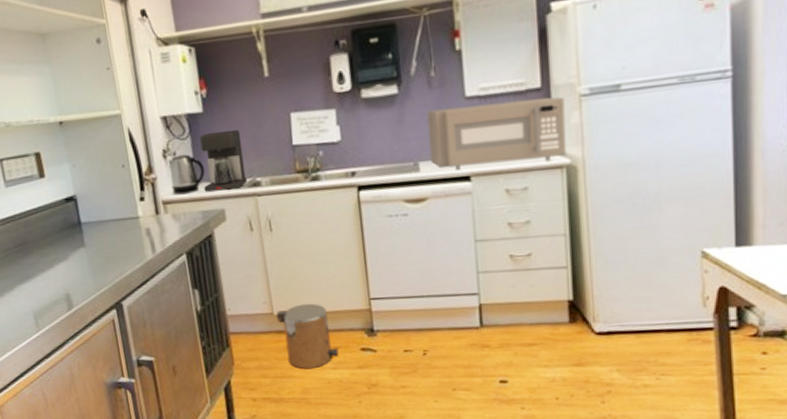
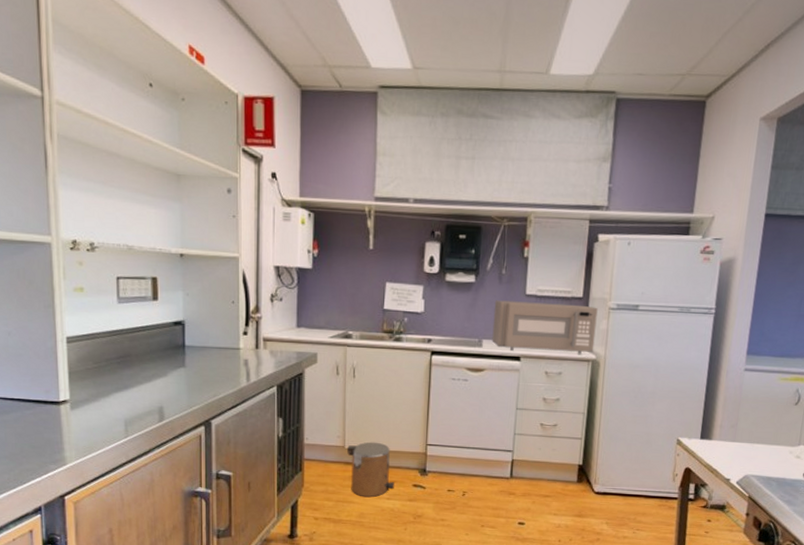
kettle: present [167,154,206,195] -> none [274,301,306,336]
coffee maker: present [199,129,248,192] -> none [302,286,341,338]

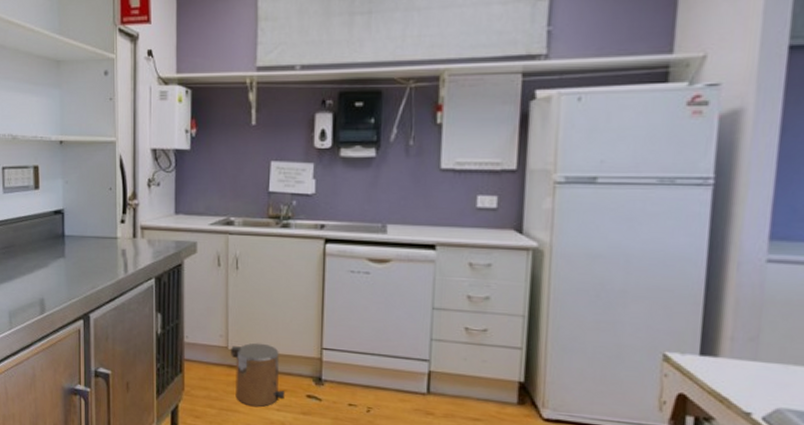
microwave: present [492,300,598,355] -> none [398,177,538,243]

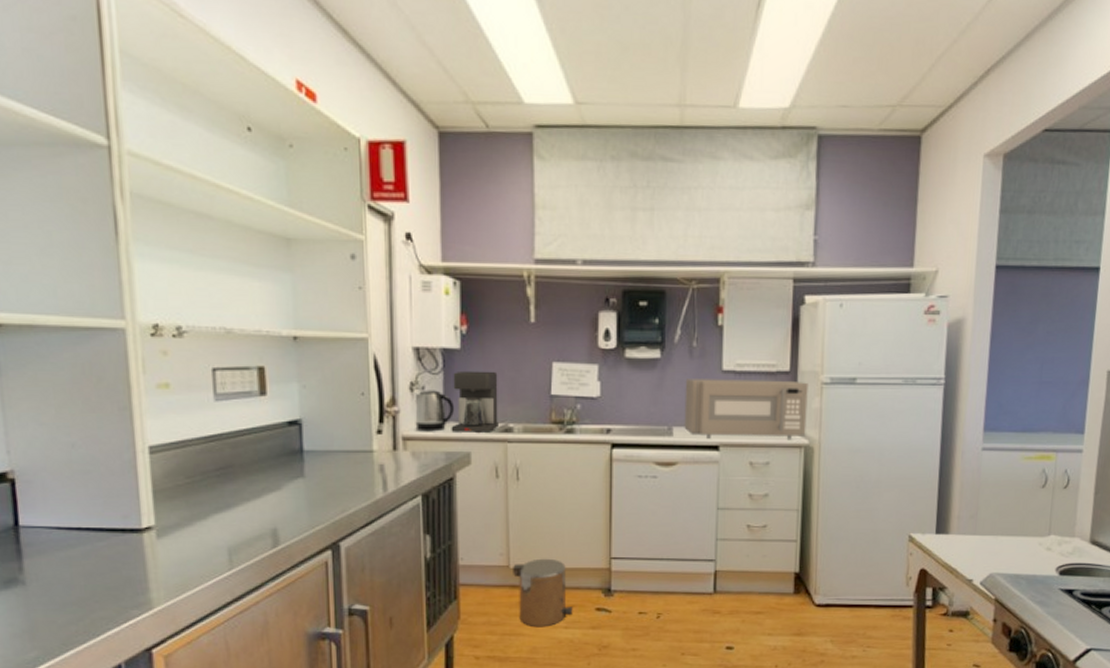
kettle: none [151,186,185,223] -> present [414,390,455,432]
coffee maker: none [180,169,222,225] -> present [451,370,500,432]
microwave: none [398,177,538,243] -> present [684,379,808,441]

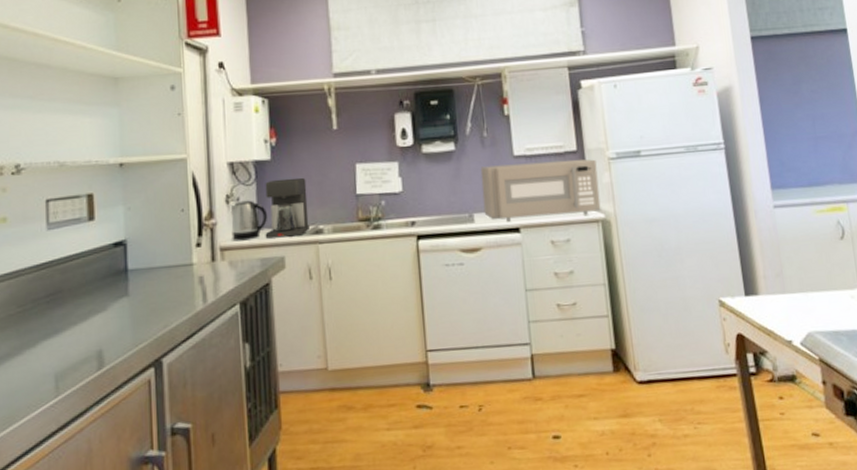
trash can: present [513,558,573,628] -> none [331,356,394,432]

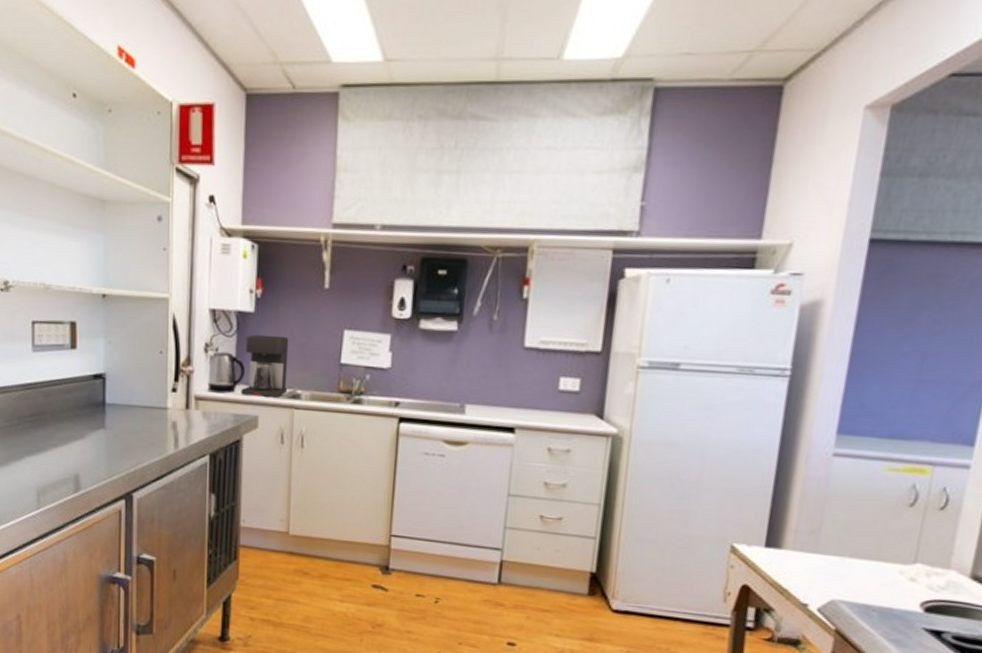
microwave: present [480,159,601,222] -> none [477,354,622,428]

